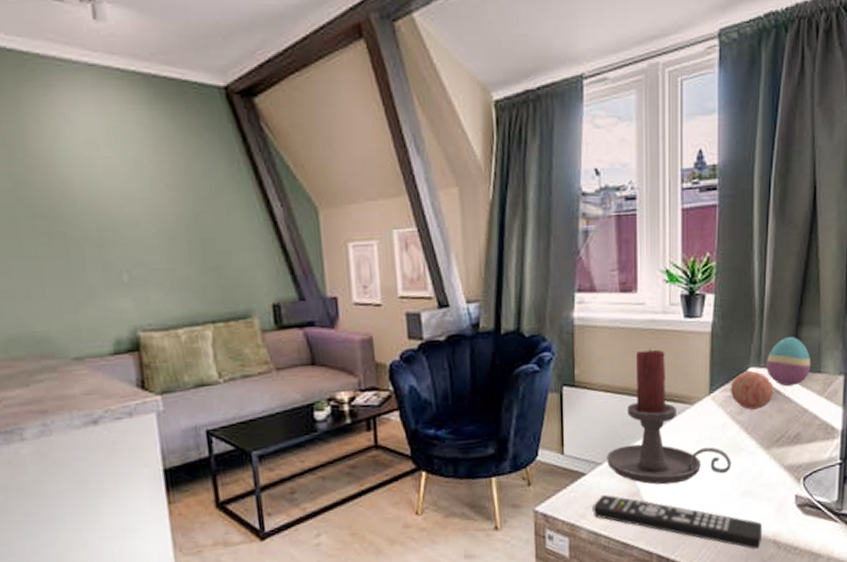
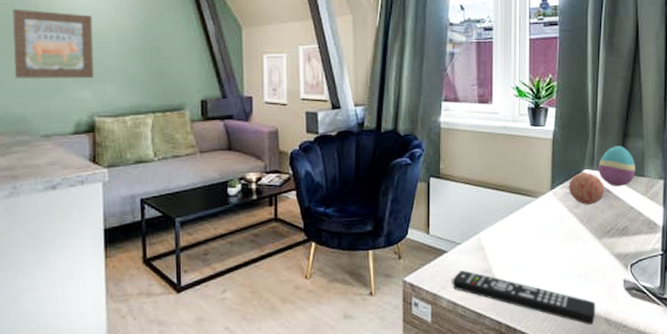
wall art: none [16,196,133,287] -> present [12,8,95,79]
candle holder: present [607,349,731,485] -> none [465,150,569,265]

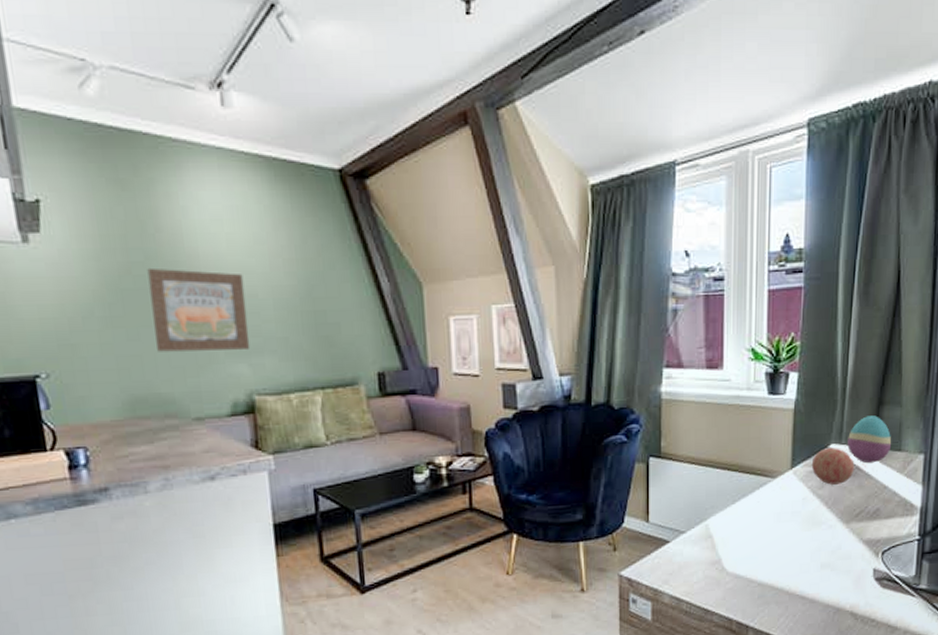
remote control: present [452,270,596,325] -> none [675,562,841,620]

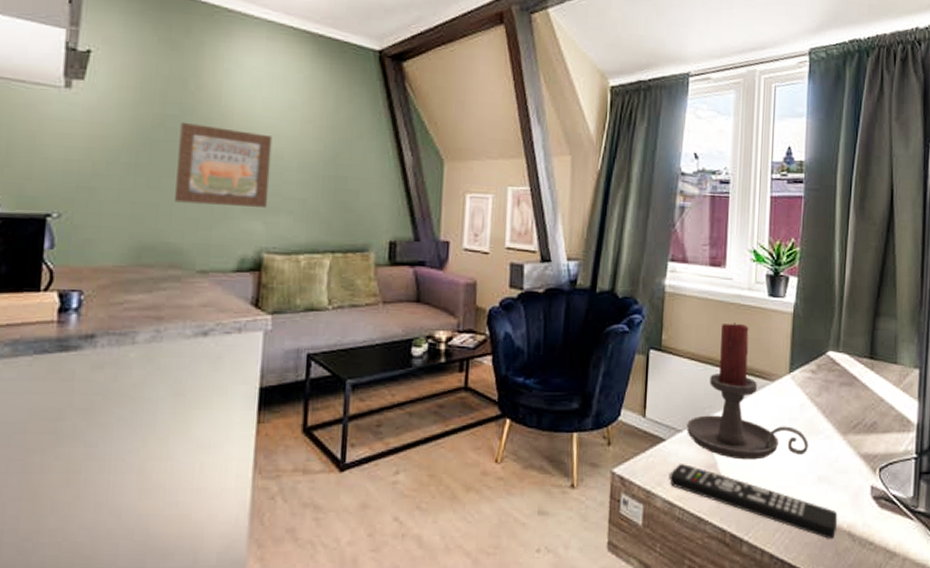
remote control: none [675,562,841,620] -> present [669,464,838,539]
candle holder: none [690,424,811,554] -> present [687,323,809,460]
decorative ball: present [811,448,855,485] -> none [809,355,852,393]
decorative egg: present [847,415,892,464] -> none [845,326,888,374]

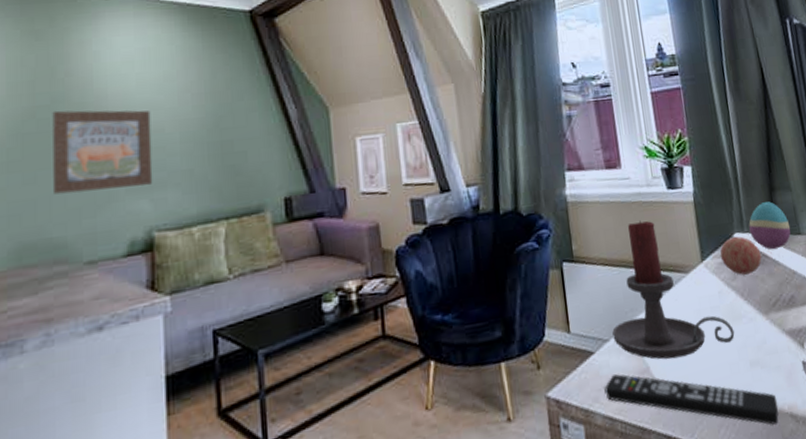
decorative ball: none [809,355,852,393] -> present [720,236,762,275]
decorative egg: none [845,326,888,374] -> present [749,201,791,250]

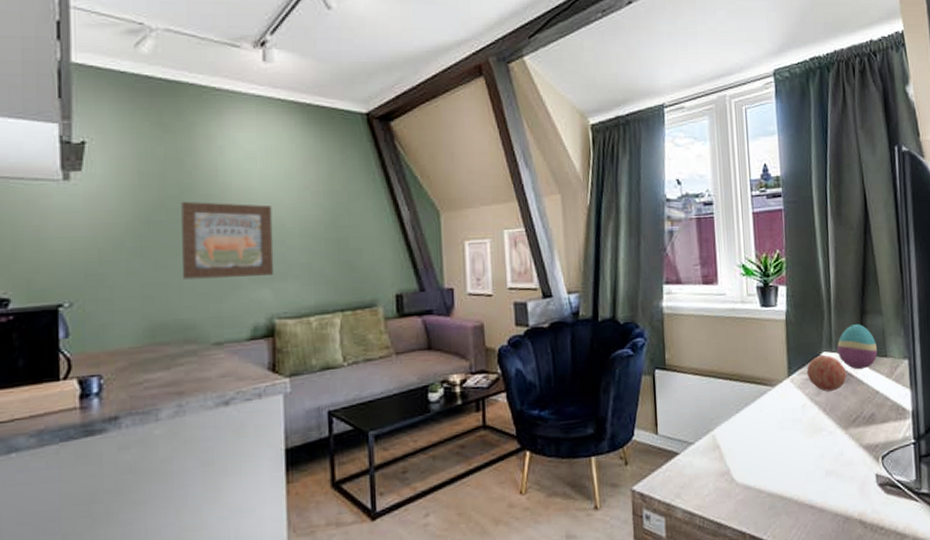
remote control: present [604,374,779,425] -> none [686,474,849,529]
candle holder: present [612,221,735,360] -> none [698,335,814,464]

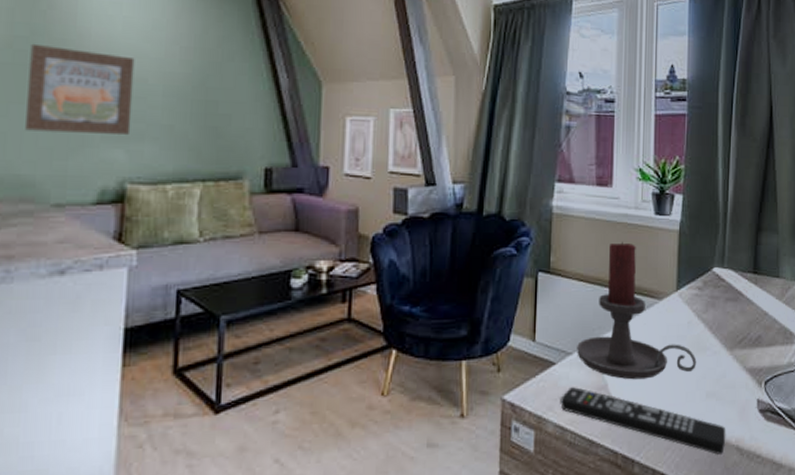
remote control: none [686,474,849,529] -> present [560,387,726,455]
candle holder: none [698,335,814,464] -> present [577,242,697,380]
decorative ball: present [806,355,847,392] -> none [696,271,736,309]
decorative egg: present [837,324,878,370] -> none [729,241,770,289]

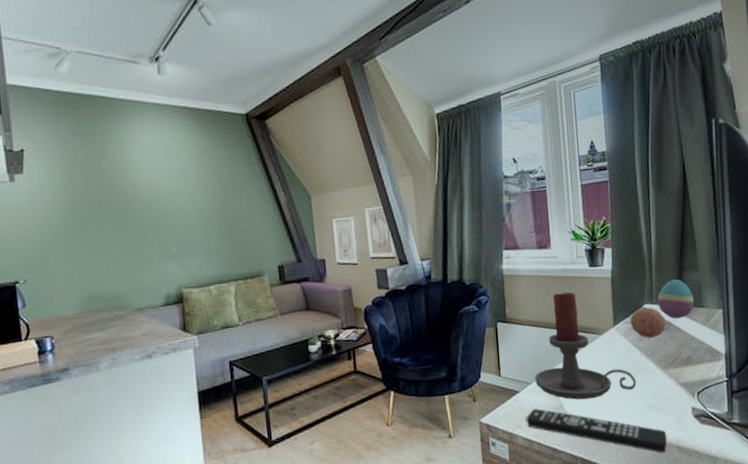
wall art: present [25,43,135,134] -> none [102,195,180,259]
decorative ball: none [696,271,736,309] -> present [630,307,666,338]
decorative egg: none [729,241,770,289] -> present [658,279,695,319]

